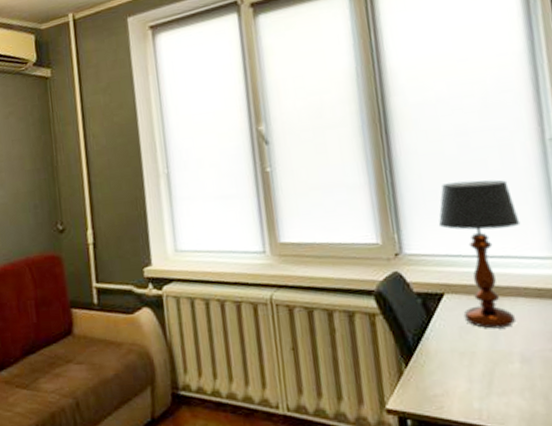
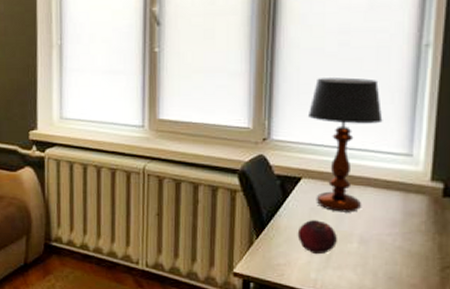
fruit: none [449,340,496,381] -> present [297,220,337,255]

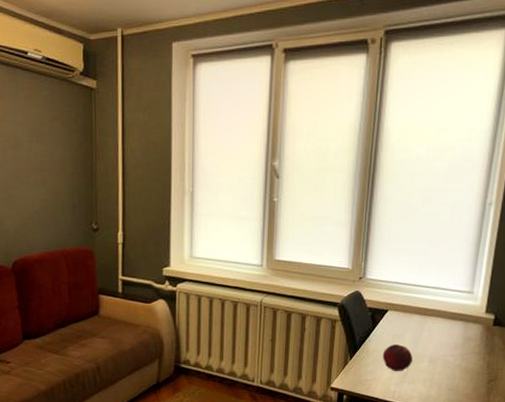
table lamp: present [307,77,383,213] -> none [395,228,453,338]

